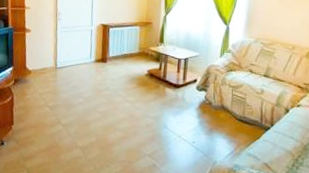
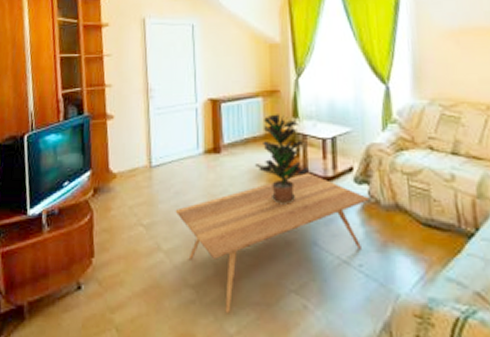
coffee table: none [72,80,206,166] -> present [175,173,370,314]
potted plant: none [130,39,168,101] -> present [255,114,310,205]

